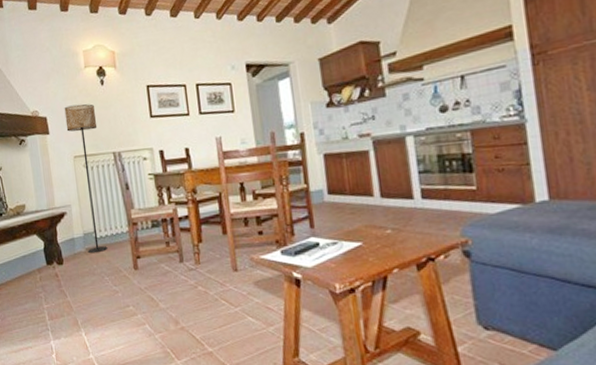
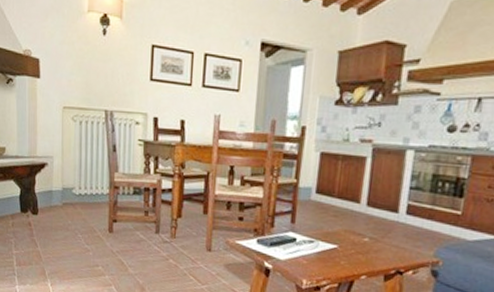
floor lamp: present [64,104,108,254] -> none [59,51,93,210]

